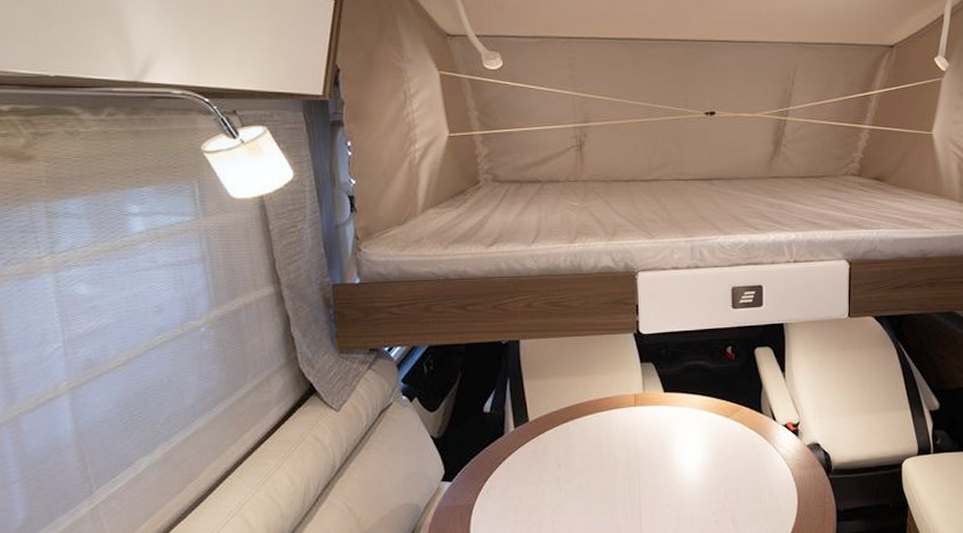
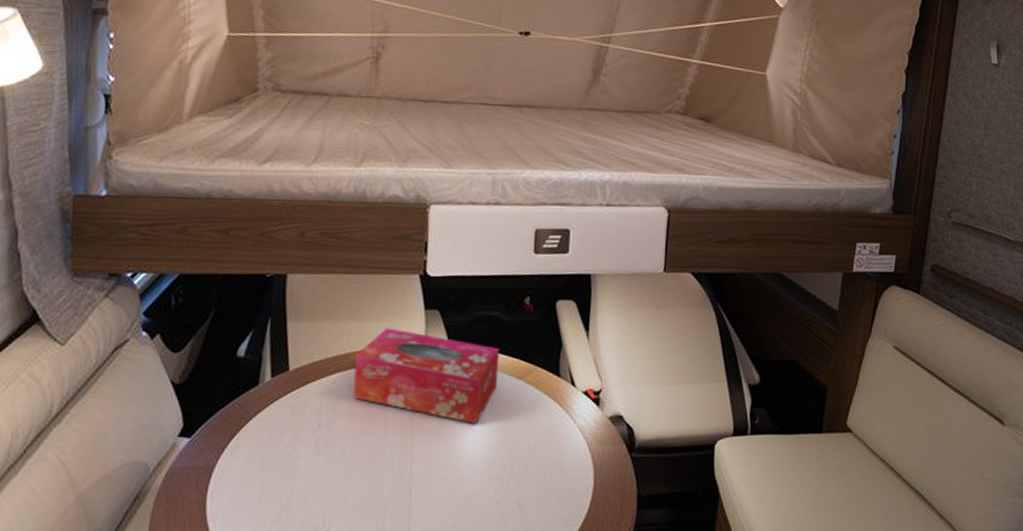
tissue box: none [583,380,709,457] -> present [353,328,500,423]

